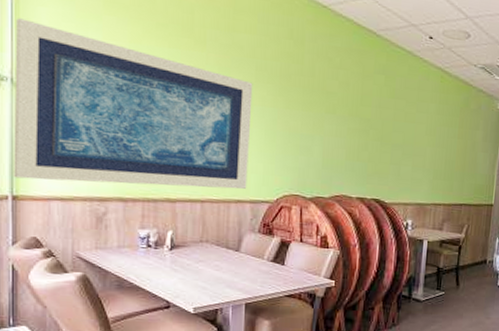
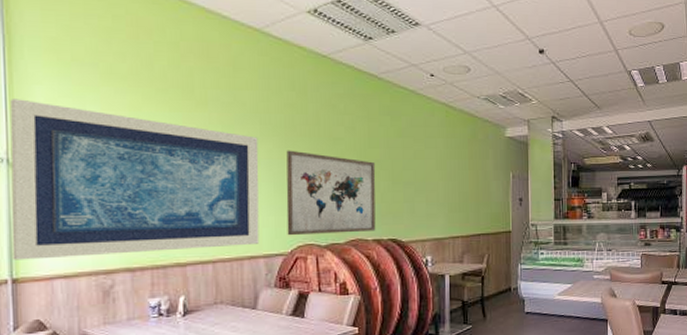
wall art: none [274,98,366,189] -> present [286,150,376,236]

